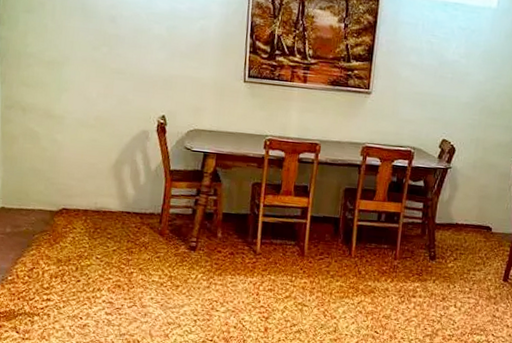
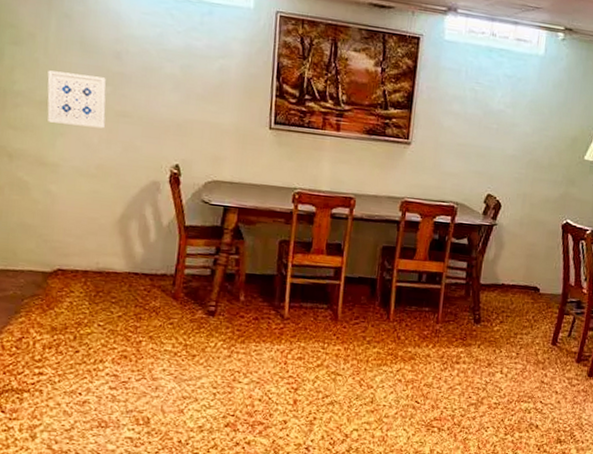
wall art: none [54,34,104,84] -> present [47,70,107,129]

